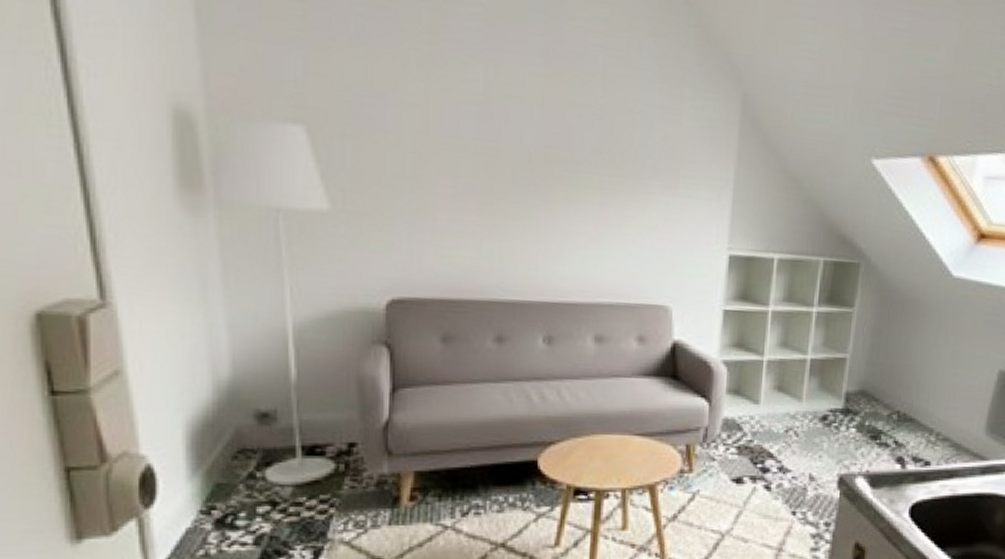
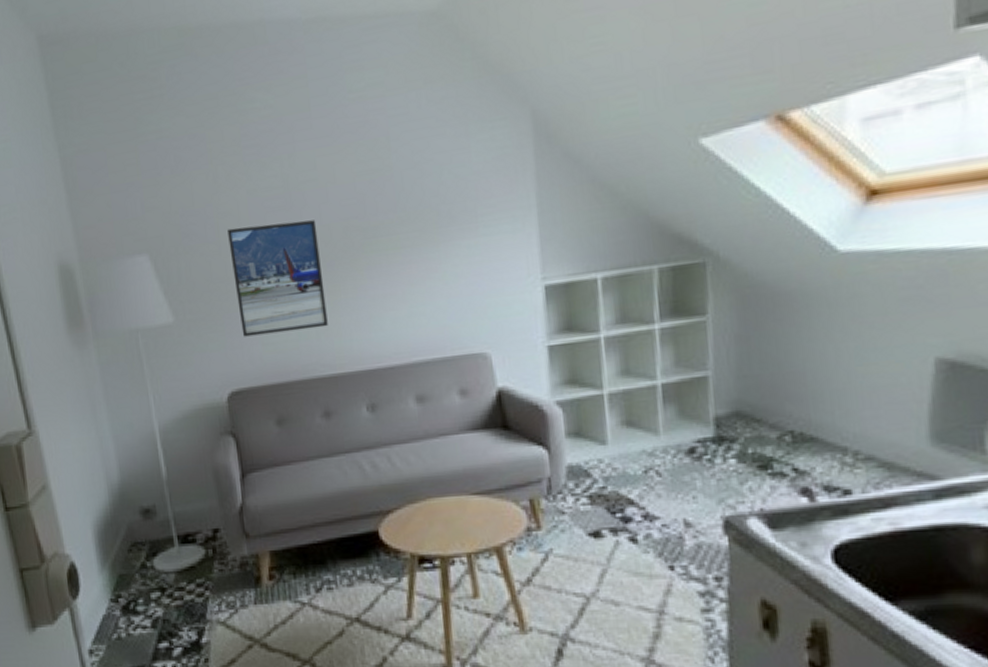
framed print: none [411,122,516,251] -> present [227,220,328,337]

